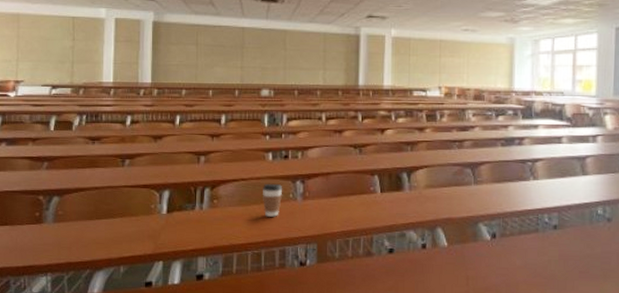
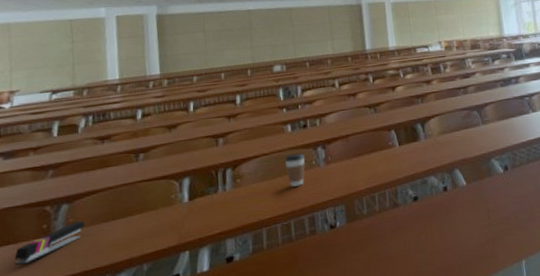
stapler: none [10,214,71,246] -> present [14,221,85,265]

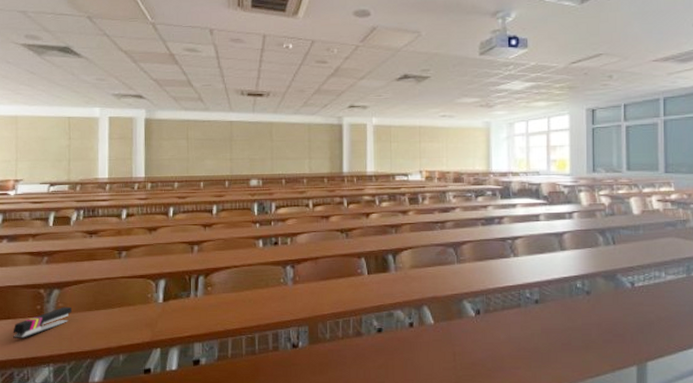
coffee cup: present [284,153,305,187] -> none [254,269,274,302]

